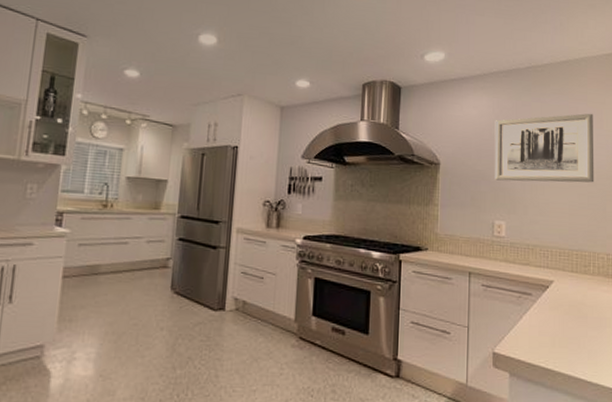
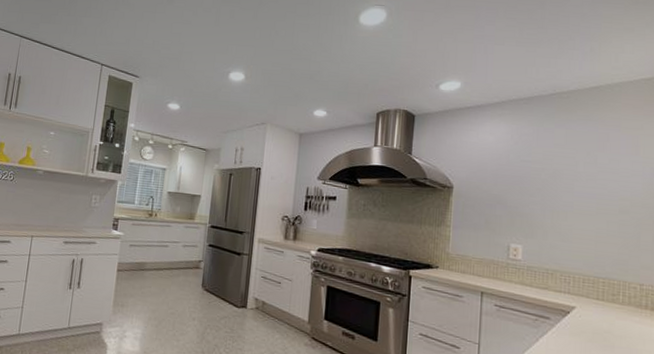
wall art: present [494,113,594,183] -> none [512,139,628,211]

